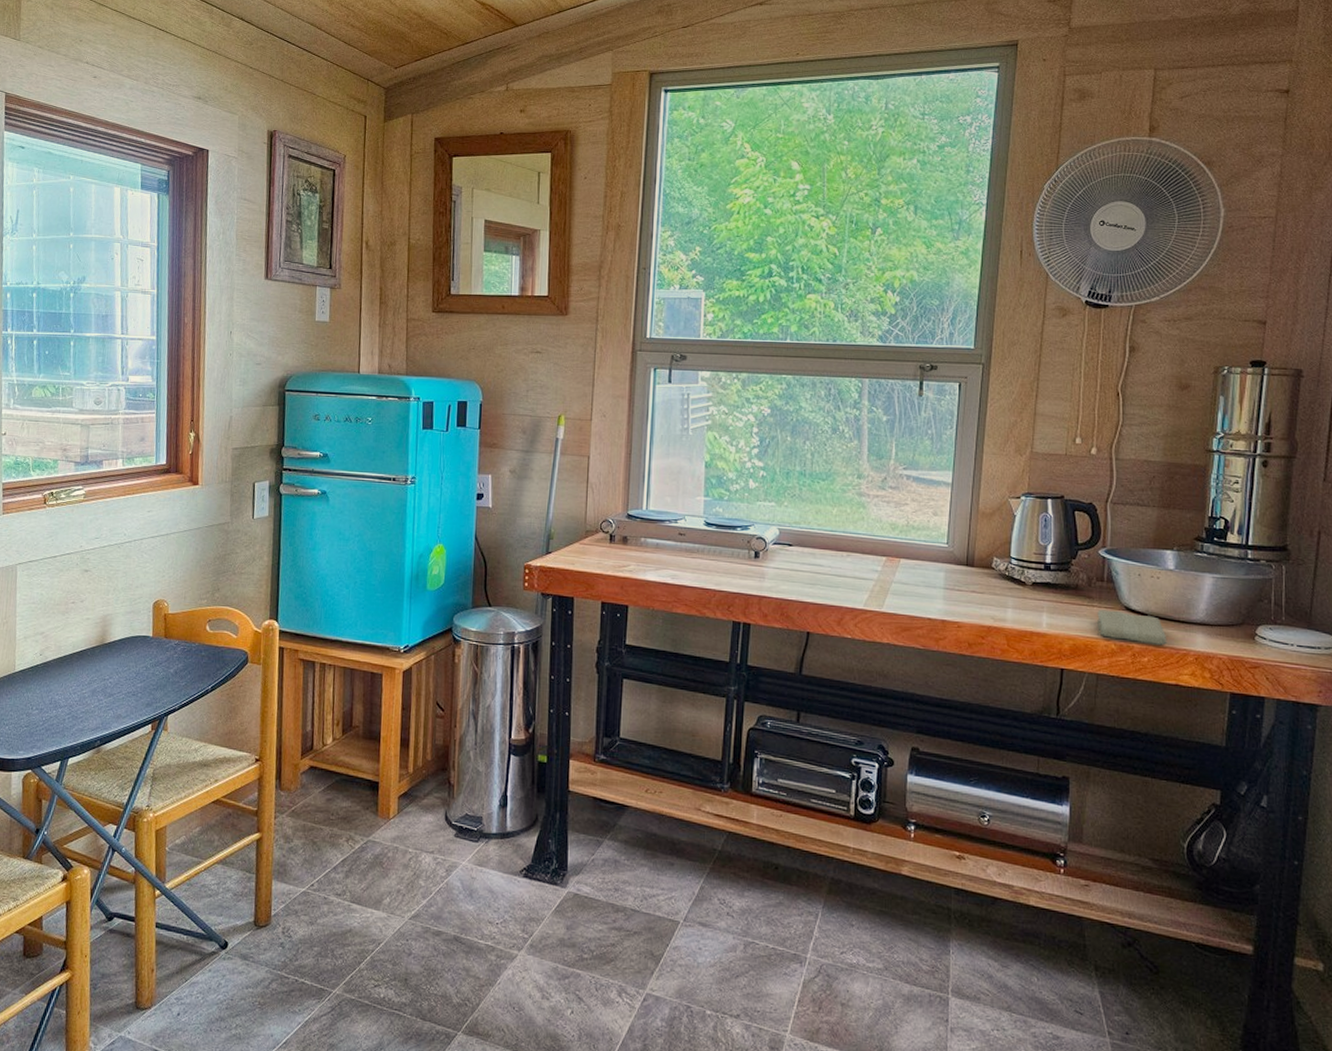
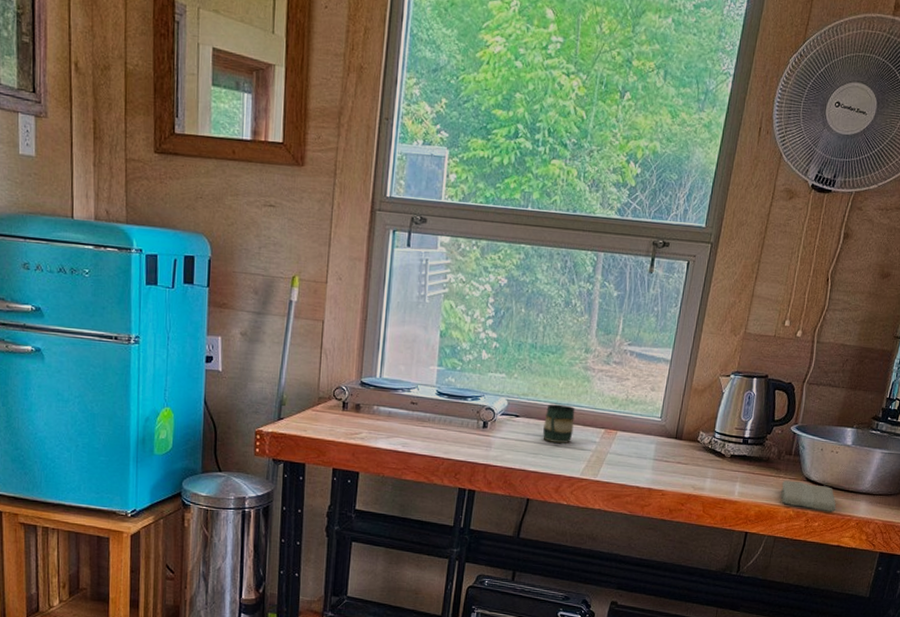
mug: none [819,532,852,573] -> present [543,404,575,443]

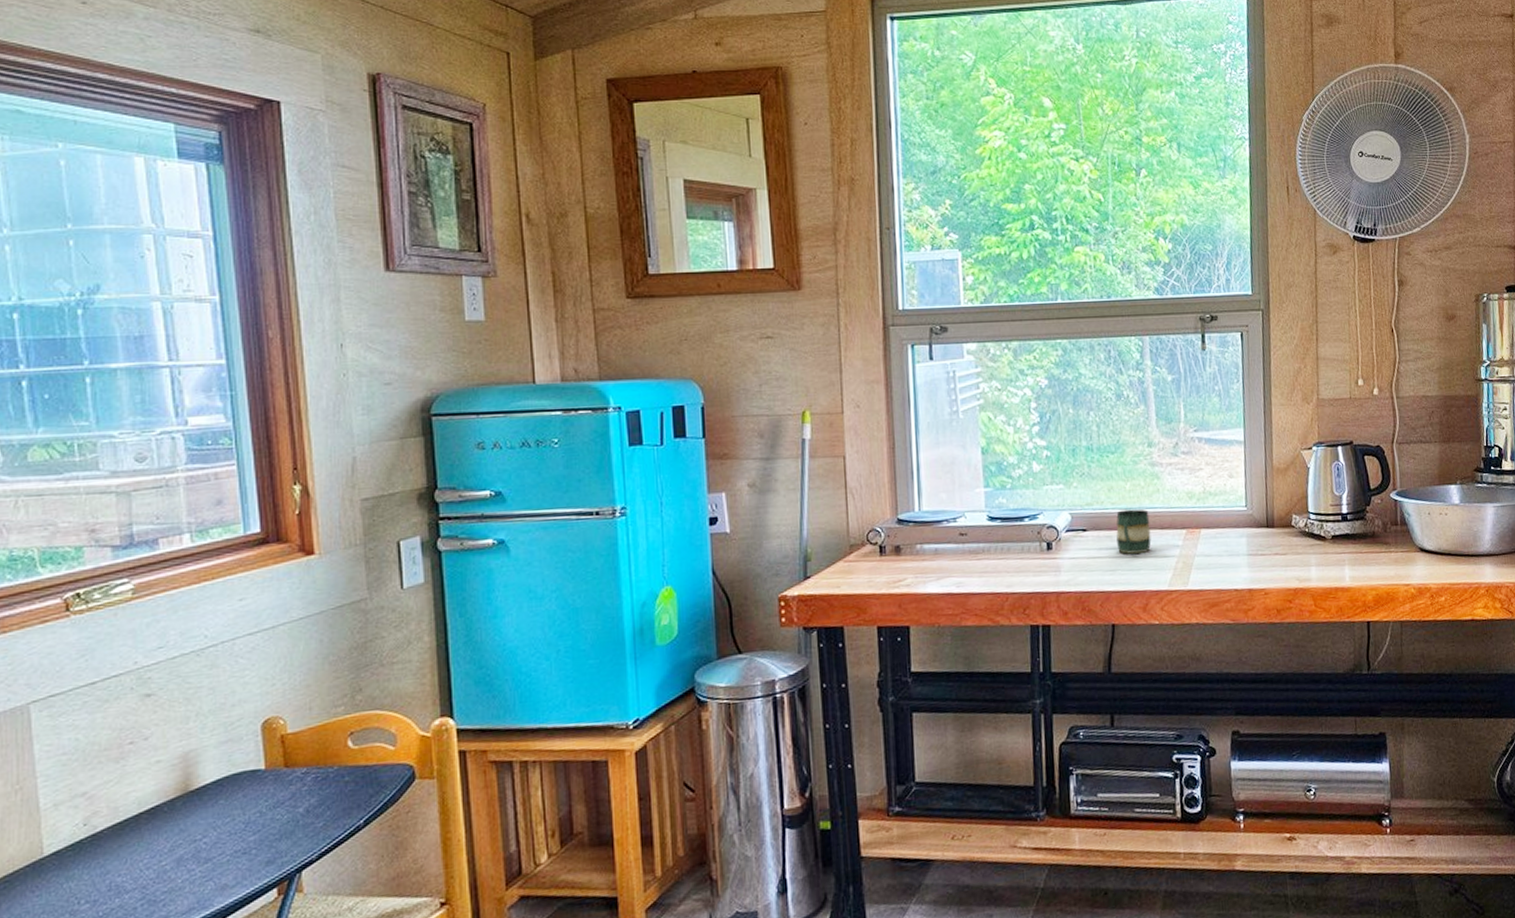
washcloth: present [781,480,837,512] -> none [1395,553,1461,583]

